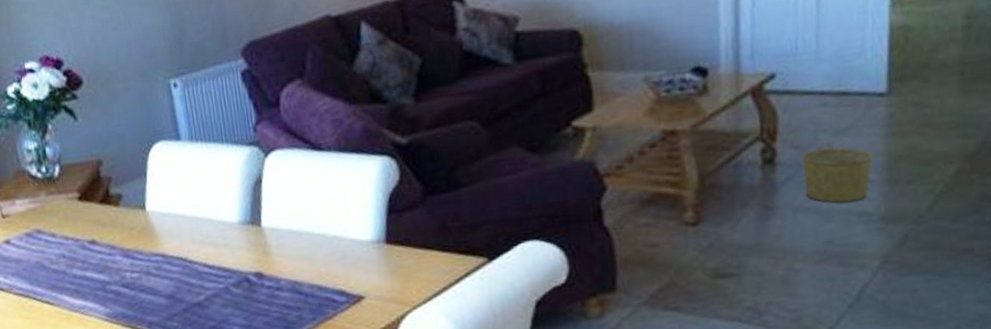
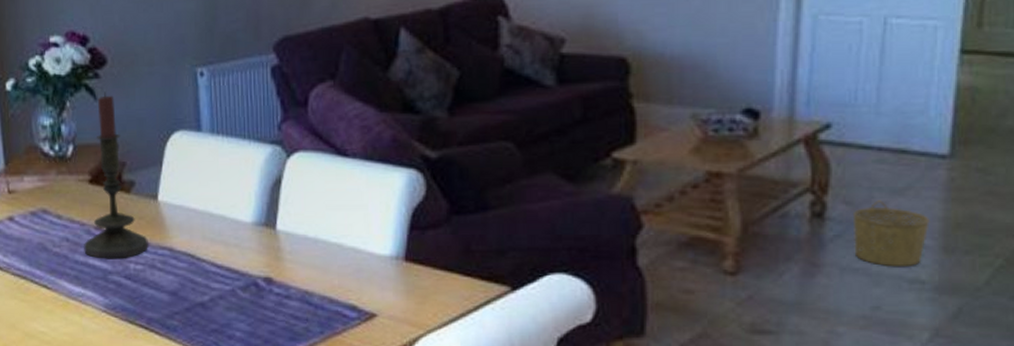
candle: none [77,111,142,272] -> present [84,91,148,259]

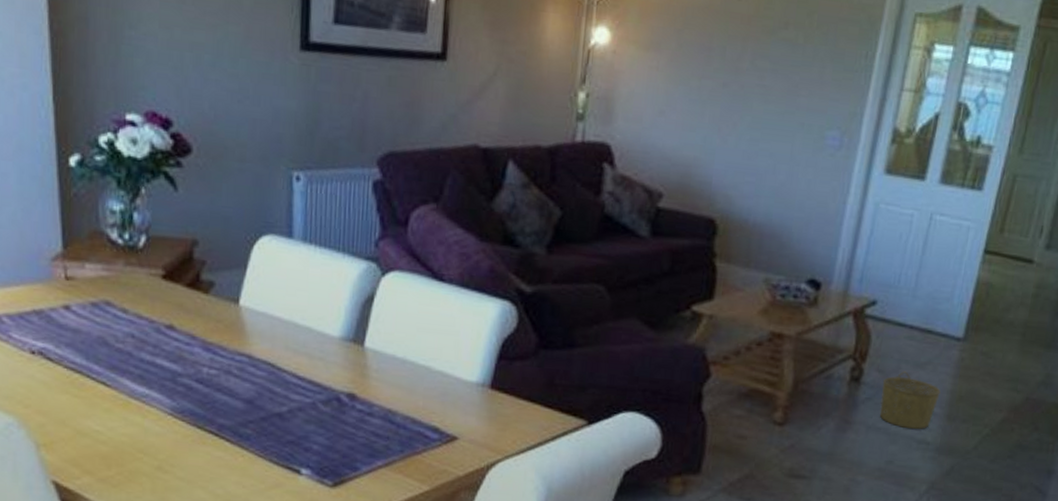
candle: present [84,91,148,259] -> none [151,182,225,362]

